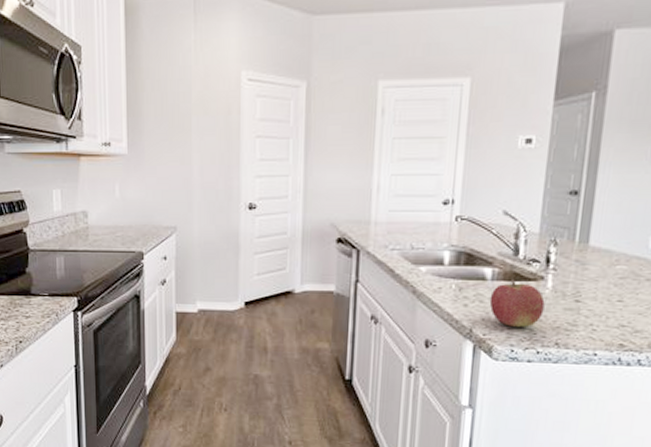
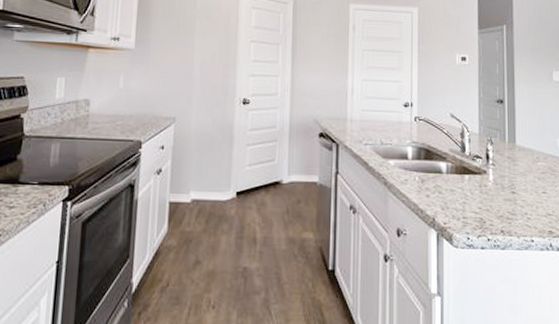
apple: present [489,278,545,327] -> none [446,172,489,216]

